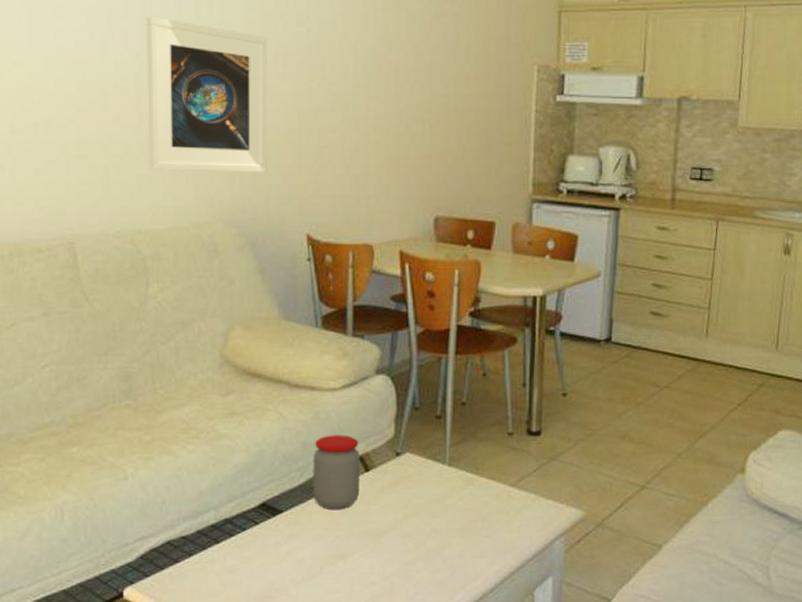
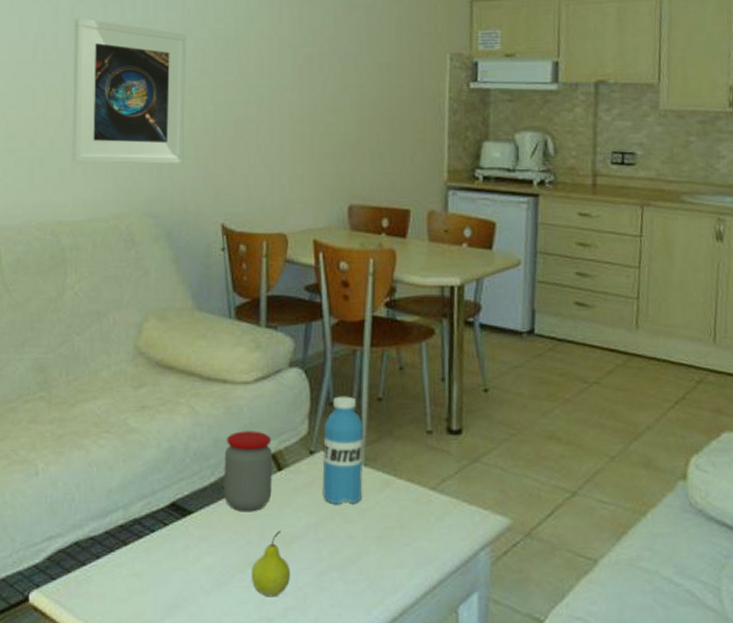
fruit: none [341,526,379,587] -> present [252,530,291,597]
water bottle: none [408,401,448,502] -> present [322,396,363,505]

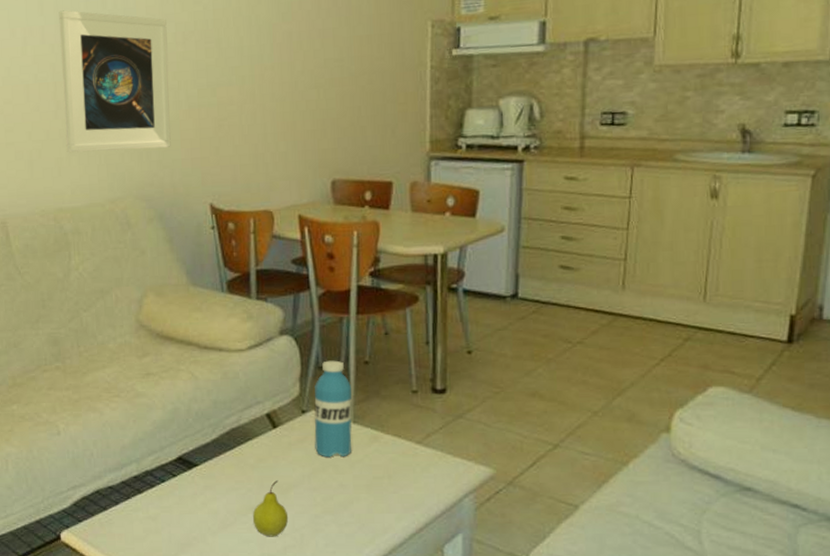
jar: present [224,431,273,512] -> none [223,393,268,465]

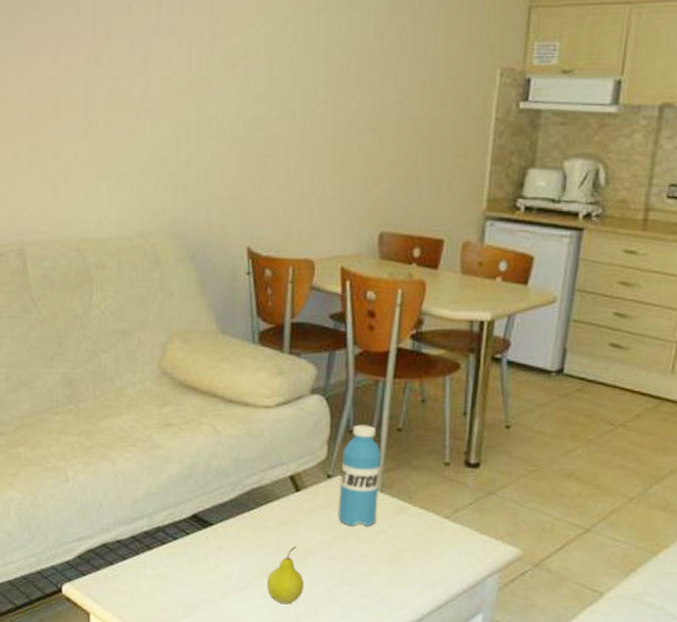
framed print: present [58,10,171,153] -> none [95,19,215,182]

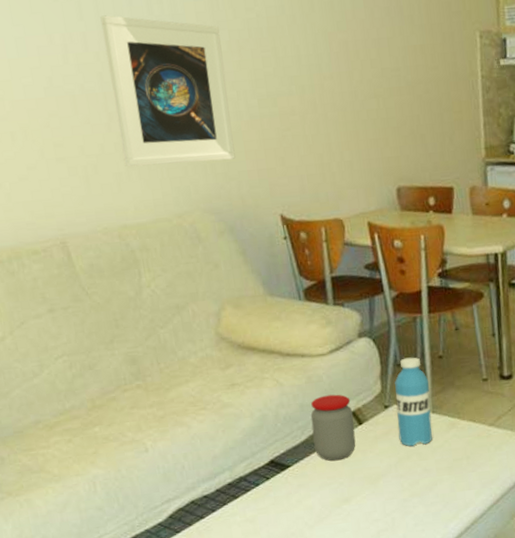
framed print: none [95,19,215,182] -> present [100,15,236,168]
jar: none [243,452,292,528] -> present [310,394,356,461]
fruit: present [267,546,305,605] -> none [346,472,380,524]

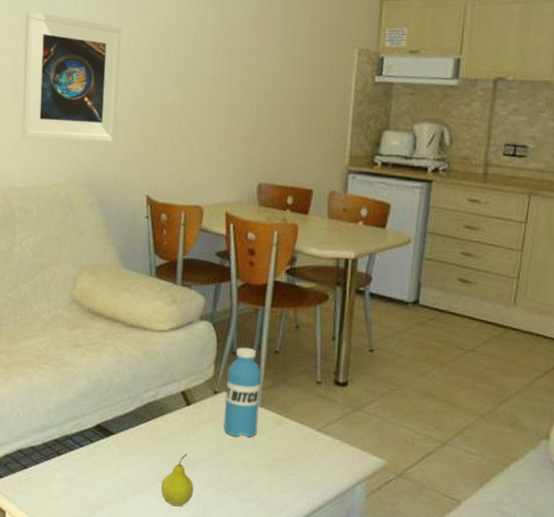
jar: present [310,394,356,461] -> none [141,370,183,437]
fruit: none [346,472,380,524] -> present [161,454,194,507]

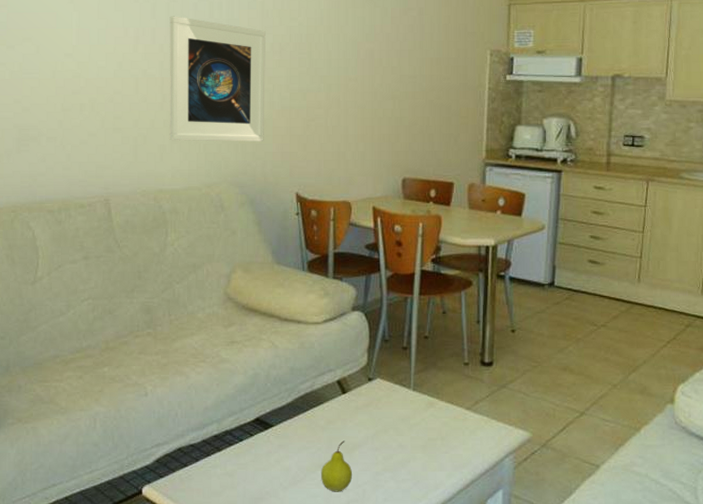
water bottle: present [224,347,261,437] -> none [379,334,412,421]

